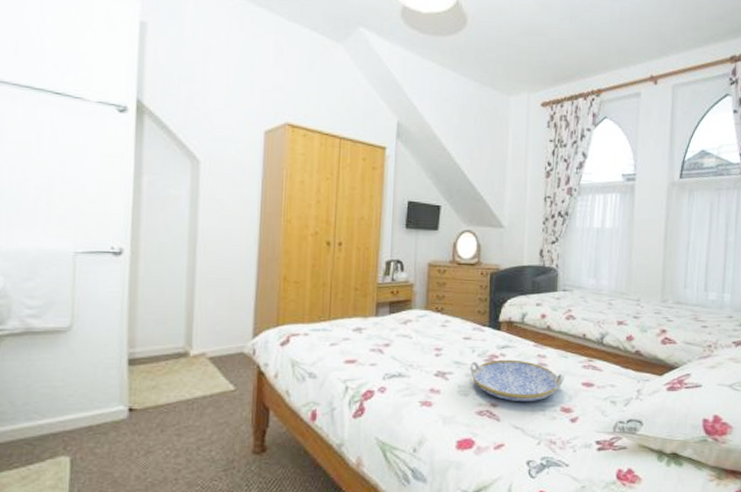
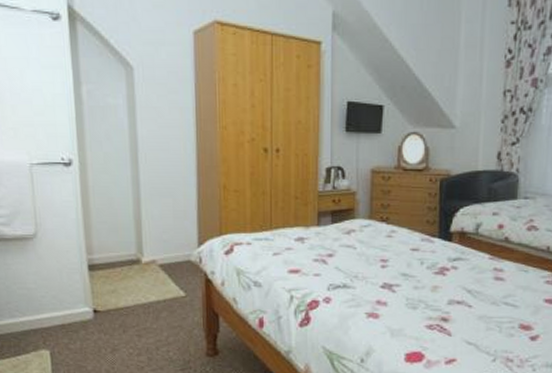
serving tray: present [470,359,565,402] -> none [418,272,524,318]

